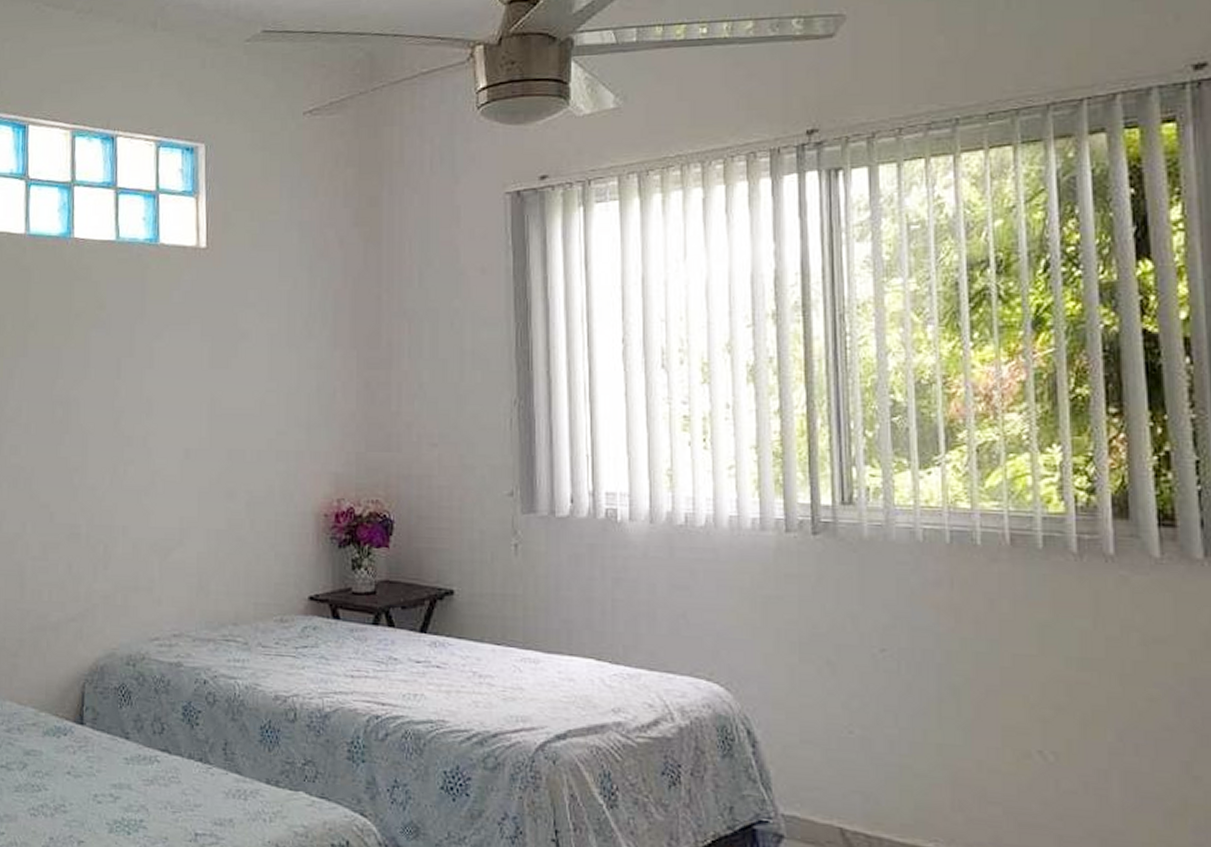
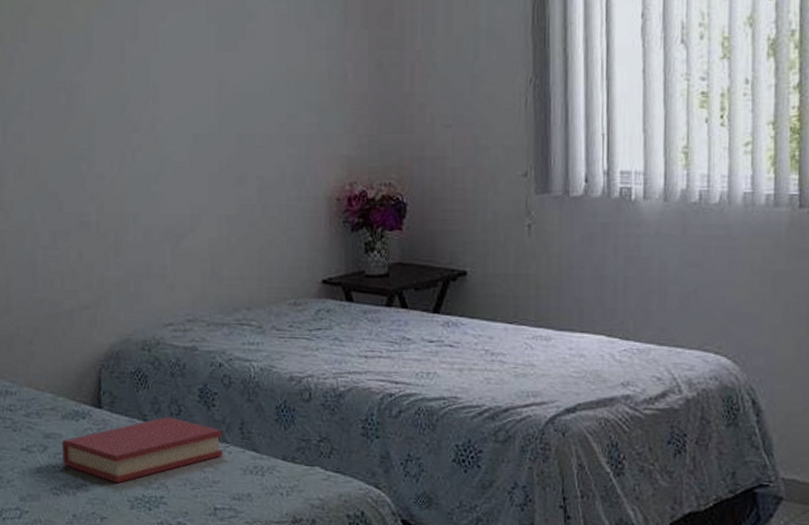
hardback book: none [42,734,206,805] -> present [62,416,223,484]

